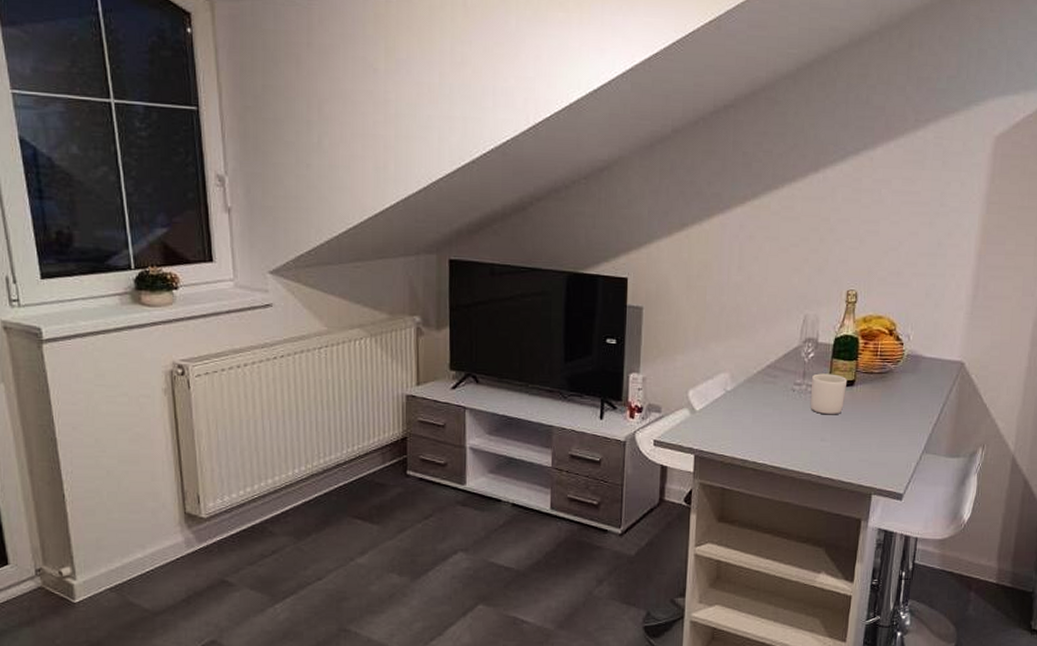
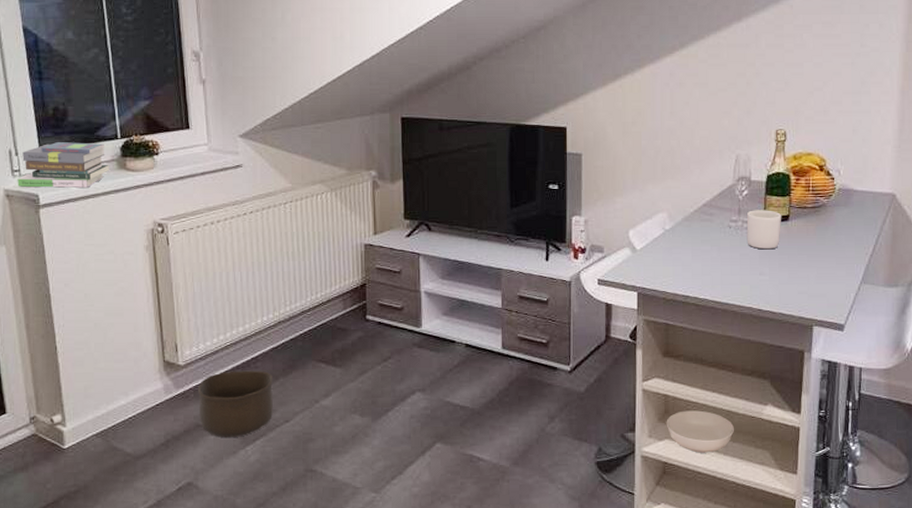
books: none [16,270,122,322] -> present [17,142,109,188]
basket: none [222,525,304,596] -> present [197,370,273,439]
bowl: none [717,576,787,619] -> present [666,410,735,453]

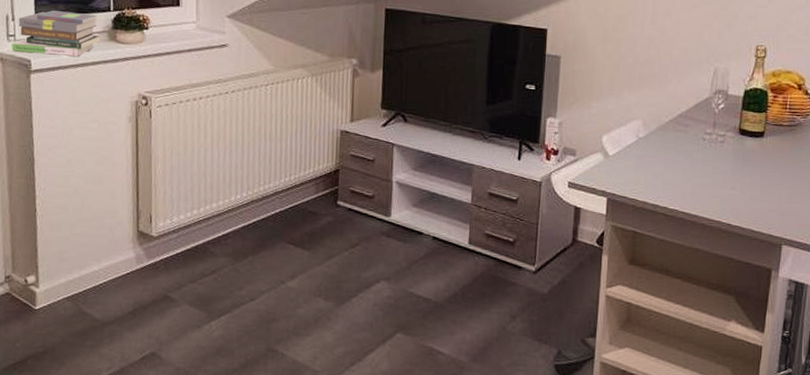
basket: present [197,370,273,439] -> none [168,246,242,312]
bowl: present [666,410,735,453] -> none [627,320,697,365]
mug: present [746,210,782,250] -> none [720,124,757,165]

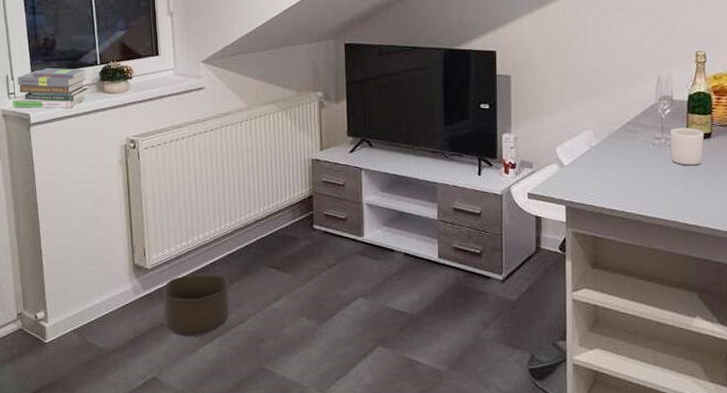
basket: none [168,246,242,312] -> present [162,274,229,337]
mug: none [720,124,757,165] -> present [669,128,705,166]

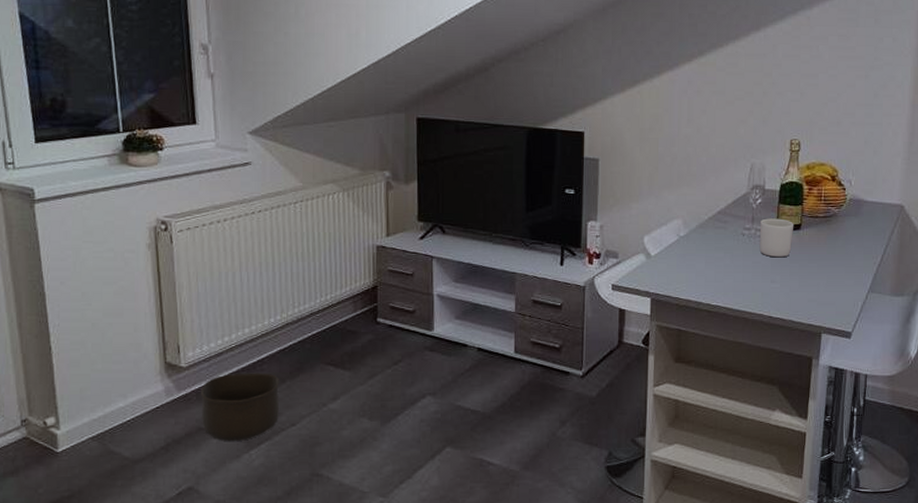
books: present [12,68,90,108] -> none [11,135,110,182]

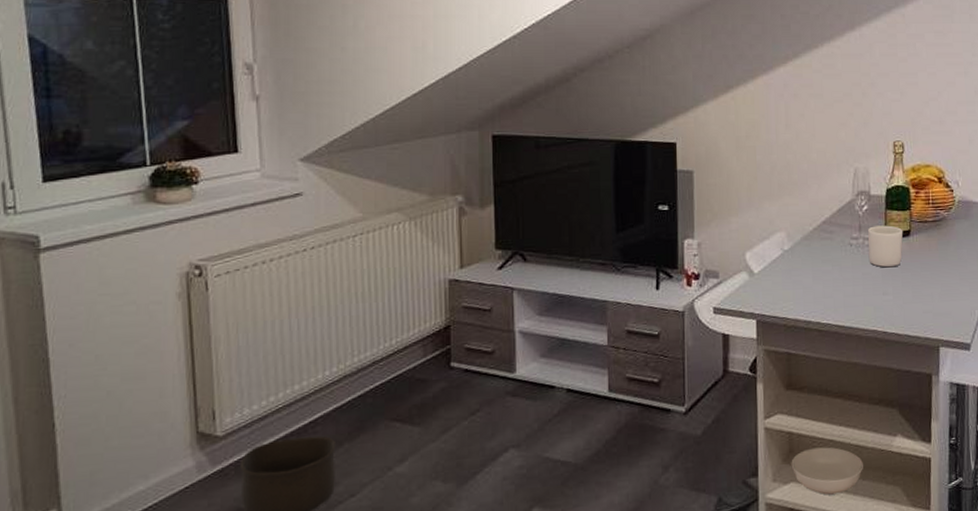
bowl: none [676,415,743,458] -> present [791,446,864,495]

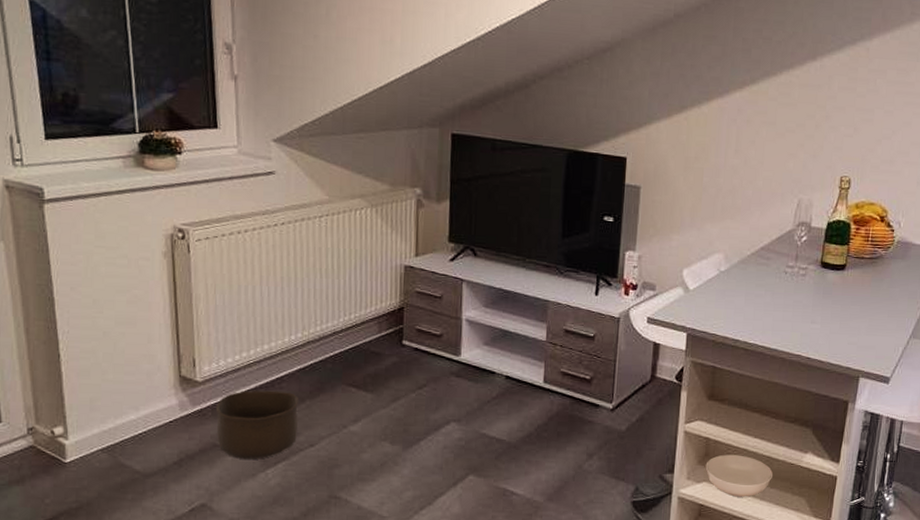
mug: present [867,225,904,268] -> none [801,257,839,298]

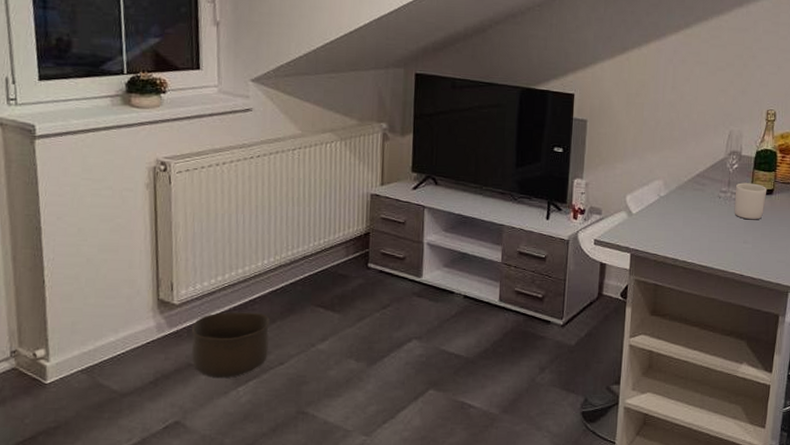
bowl: present [705,454,774,497] -> none [649,366,712,406]
mug: none [801,257,839,298] -> present [734,182,767,220]

